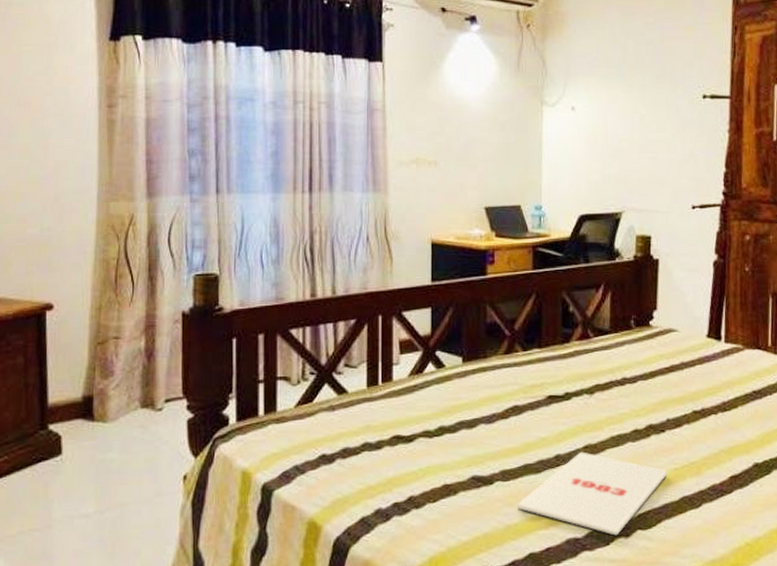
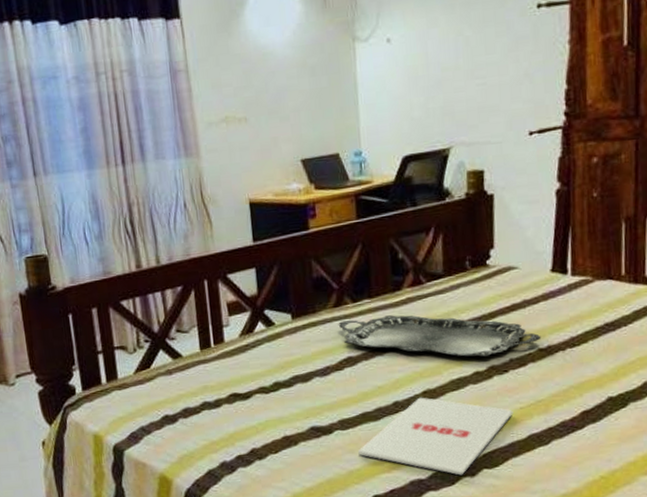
serving tray: none [507,367,696,415] -> present [338,315,541,357]

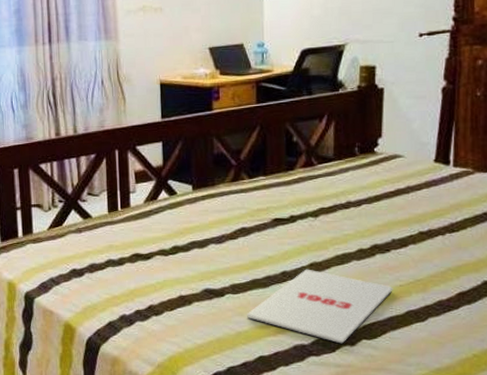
serving tray: present [338,315,541,357] -> none [234,192,423,236]

